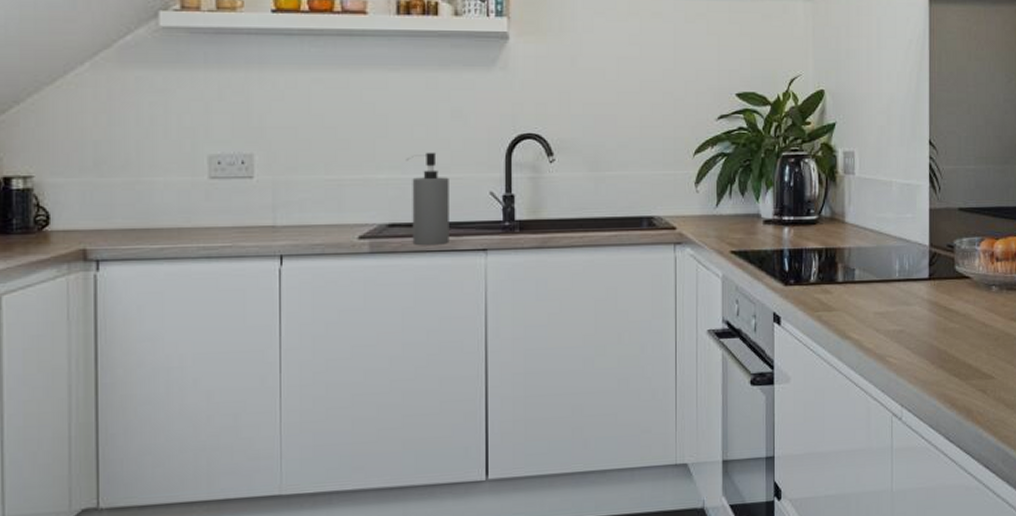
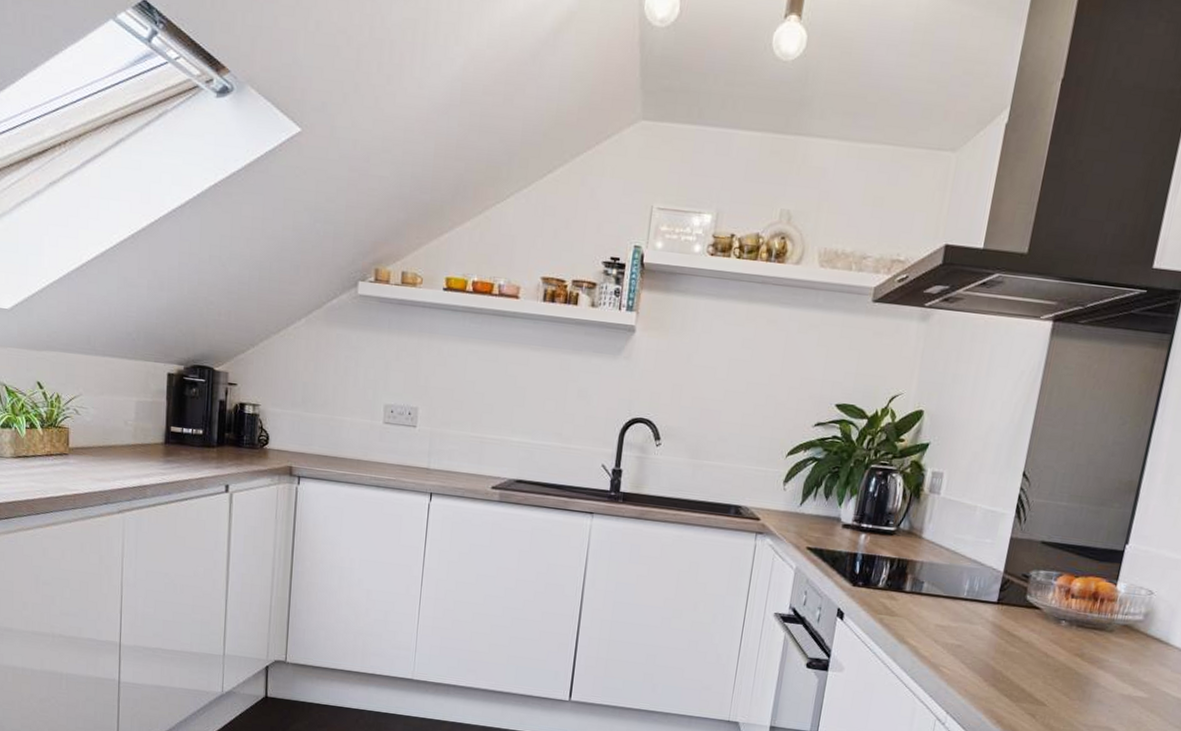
soap dispenser: present [406,152,449,246] -> none [533,423,570,504]

